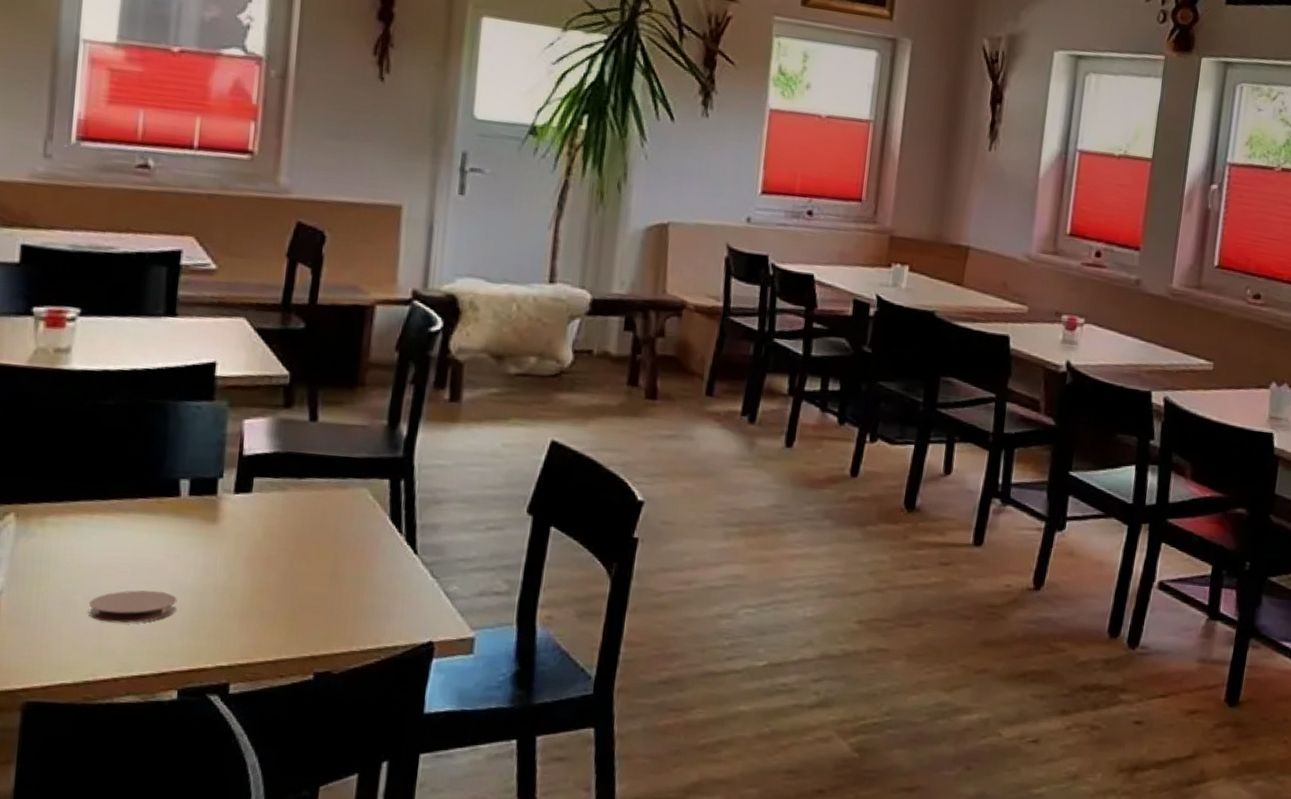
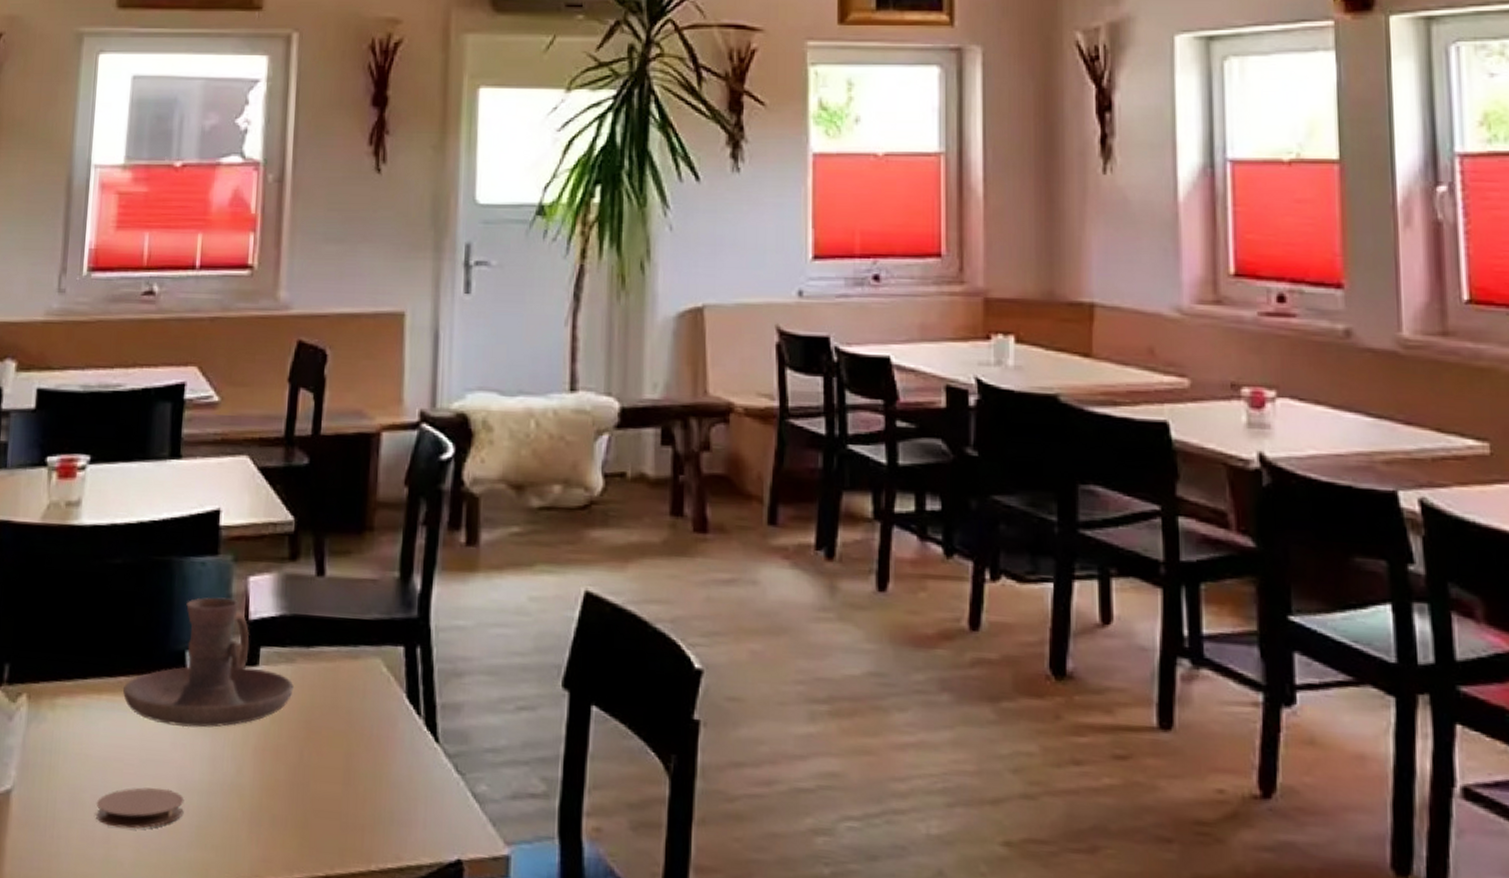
candle holder: none [115,435,285,542] -> present [122,596,294,728]

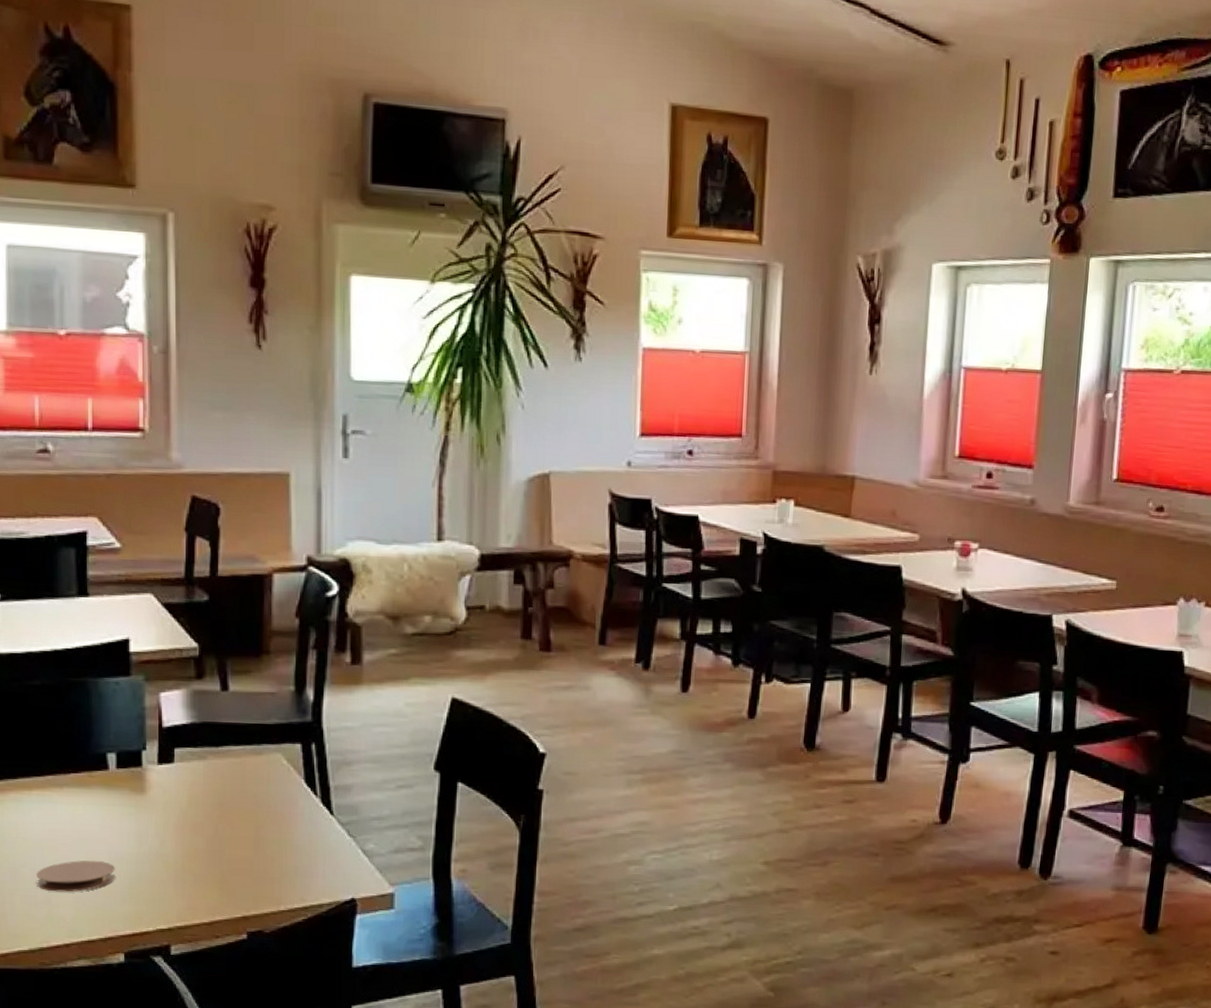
candle holder: present [122,596,294,728] -> none [51,709,206,813]

